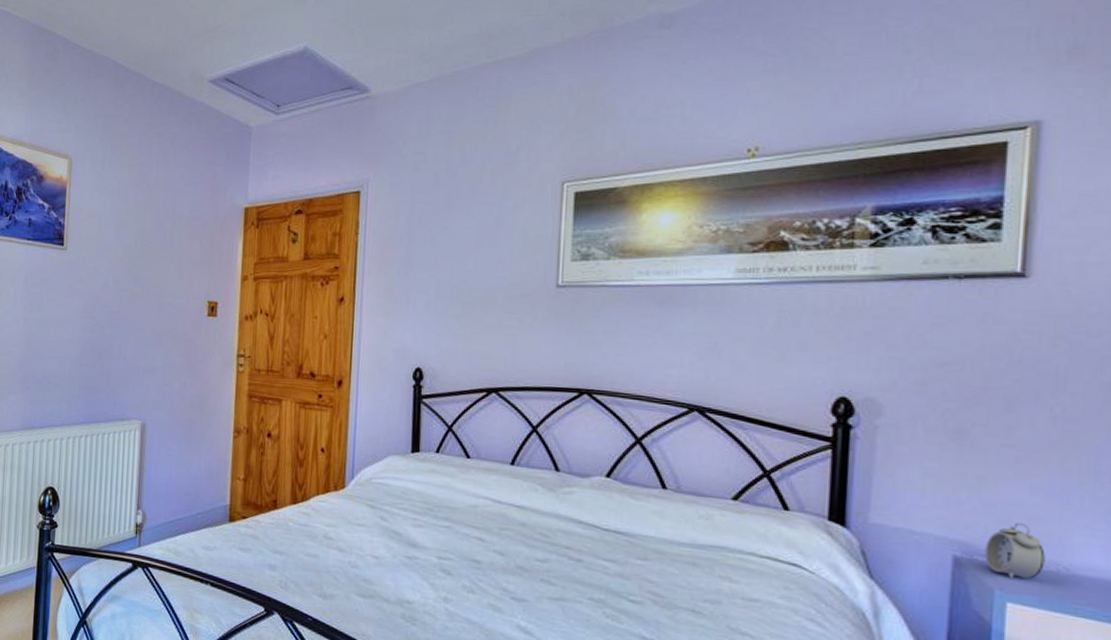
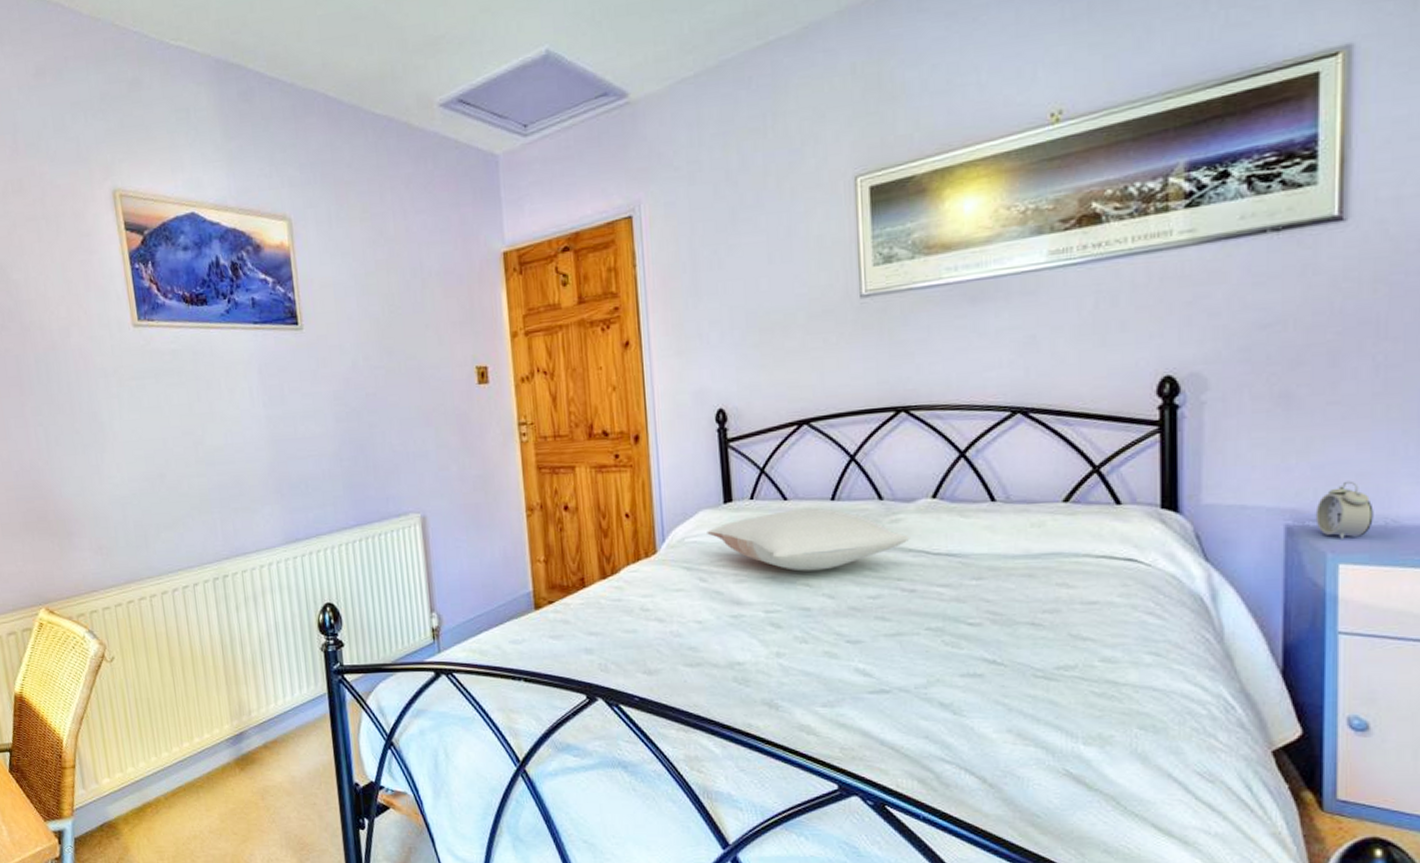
pillow: none [393,468,582,528] -> present [707,508,910,572]

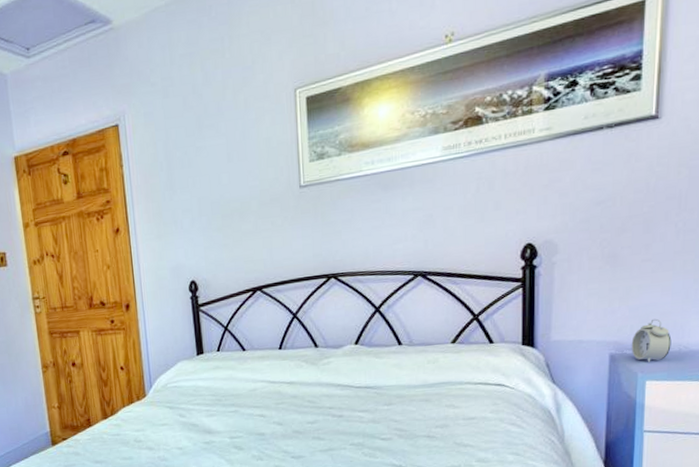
pillow: present [707,508,910,572] -> none [184,356,339,406]

